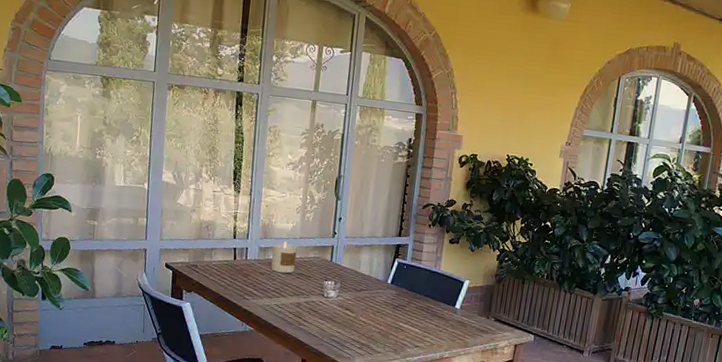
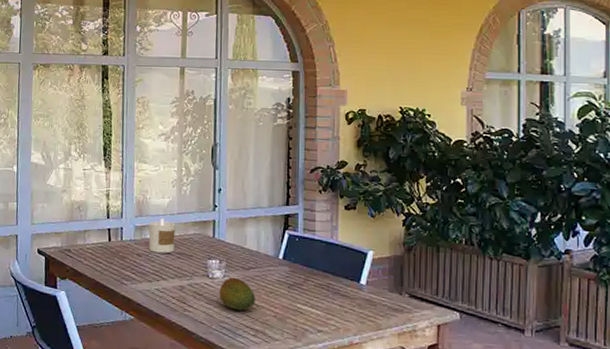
fruit: none [331,297,364,327] -> present [219,277,255,311]

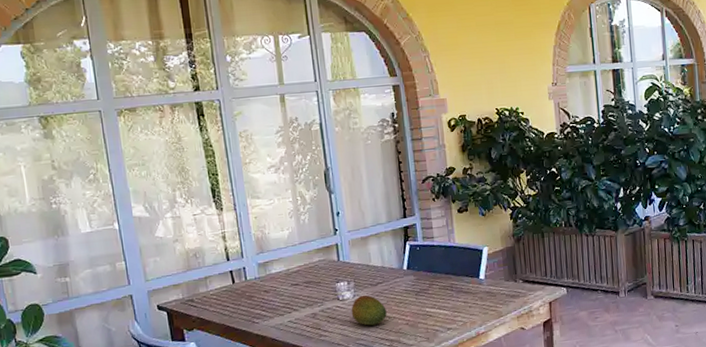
candle: present [148,218,176,253] -> none [271,251,302,286]

